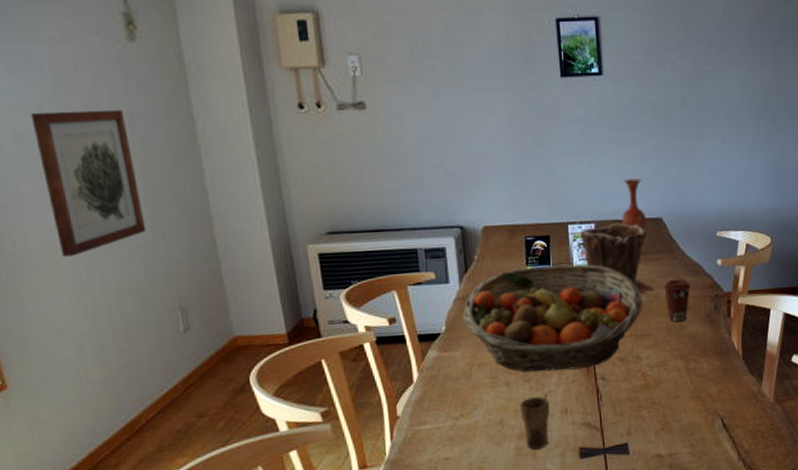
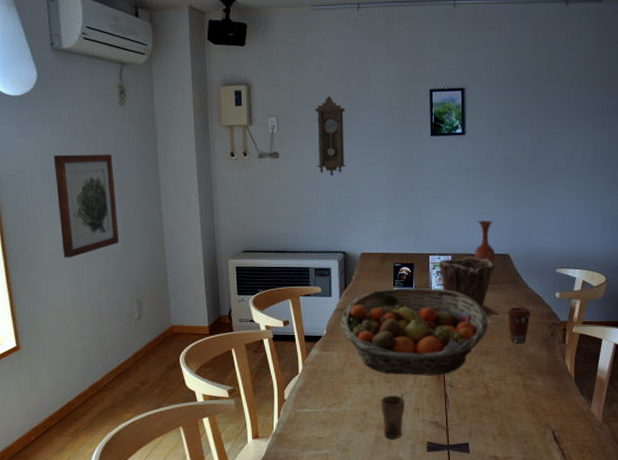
pendulum clock: none [410,26,455,132] -> present [315,95,346,177]

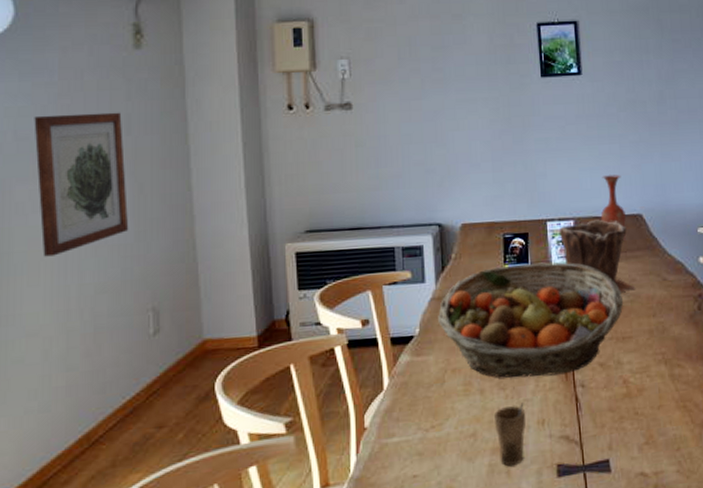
pendulum clock: present [315,95,346,177] -> none [397,32,438,130]
coffee cup: present [507,308,531,344] -> none [645,278,673,325]

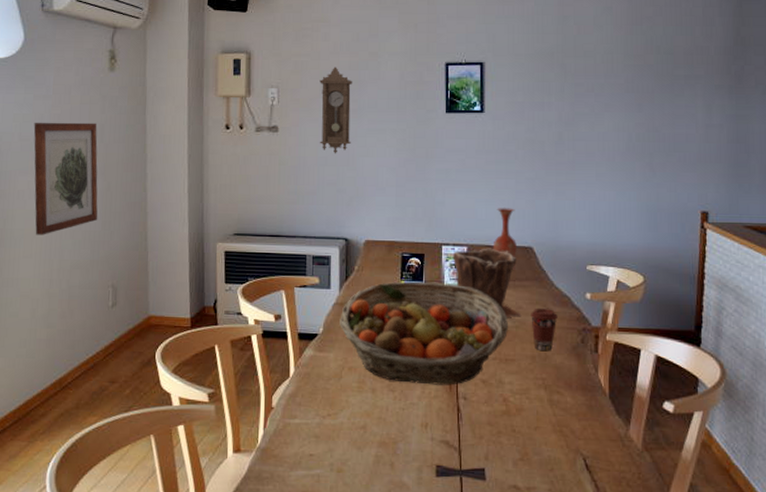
pendulum clock: none [397,32,438,130] -> present [319,67,352,154]
cup: present [494,402,526,467] -> none [382,405,411,460]
coffee cup: none [645,278,673,325] -> present [531,309,558,352]

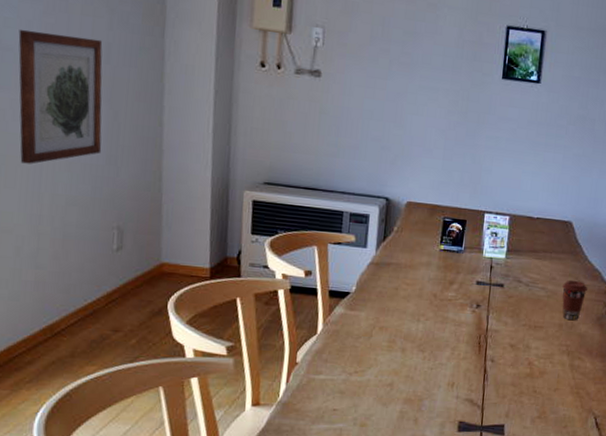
pendulum clock: present [319,67,352,154] -> none [366,13,407,109]
fruit basket: present [339,281,509,385] -> none [373,246,541,348]
plant pot: present [453,248,522,318] -> none [494,219,556,288]
vase: present [493,208,518,257] -> none [534,181,560,230]

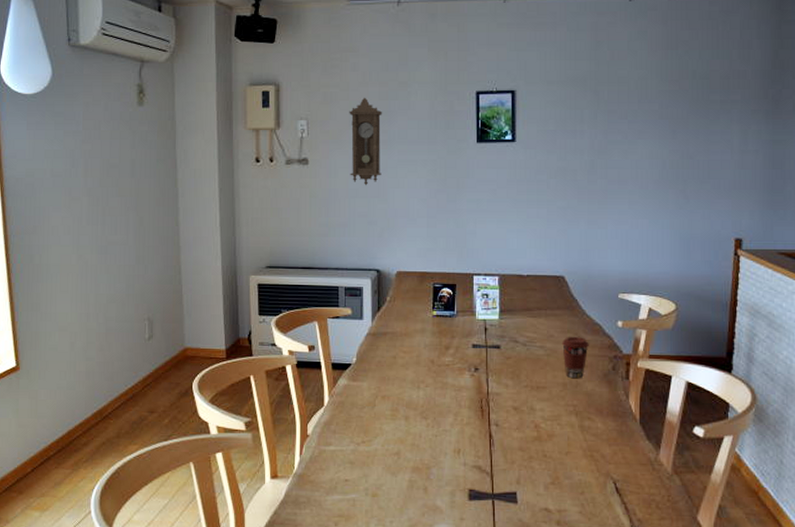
wall art: present [18,29,103,165] -> none [65,158,132,270]
pendulum clock: none [366,13,407,109] -> present [349,97,382,186]

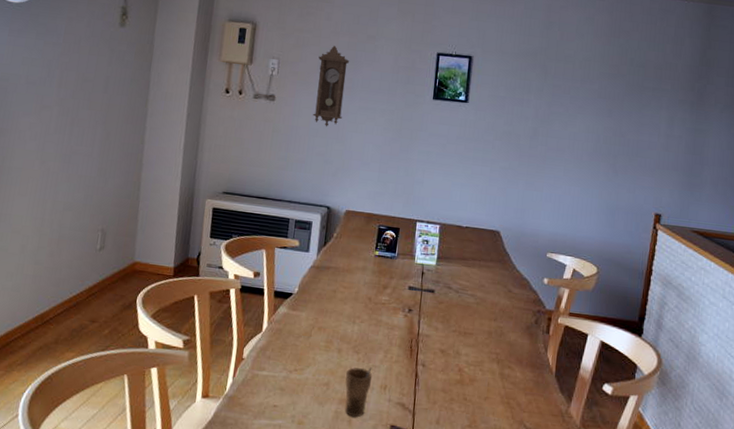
cup: none [415,432,444,485] -> present [344,367,373,418]
coffee cup: present [562,337,589,379] -> none [491,288,516,329]

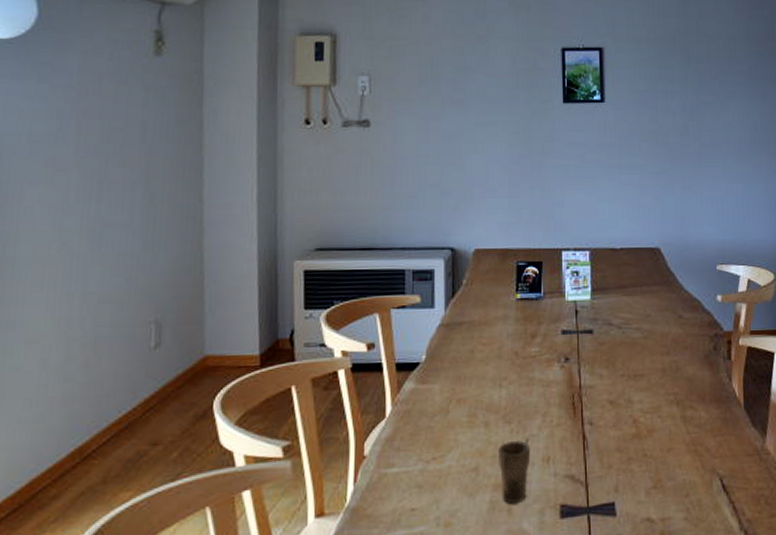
pendulum clock: present [312,45,349,127] -> none [419,51,457,151]

